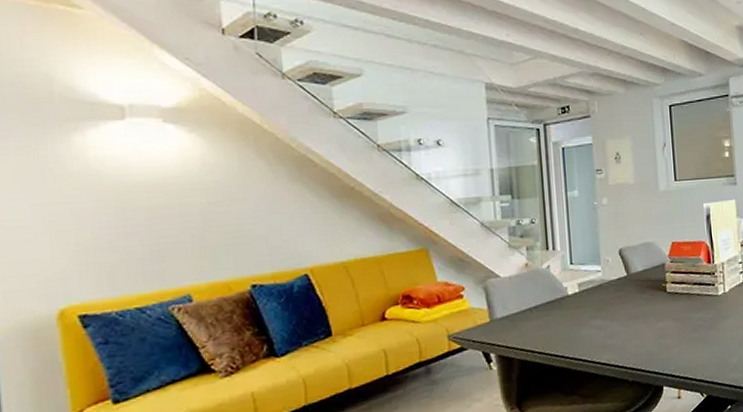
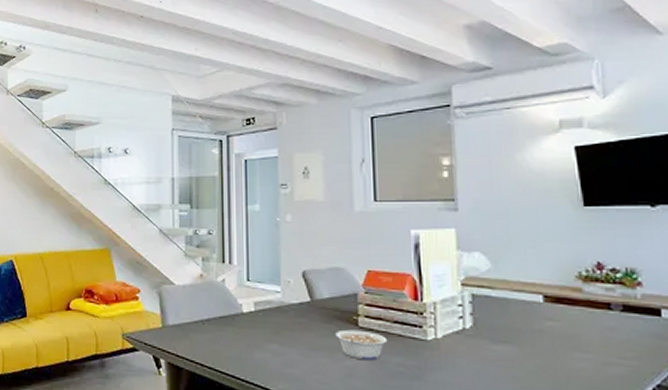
legume: none [649,295,690,321] -> present [335,329,388,361]

